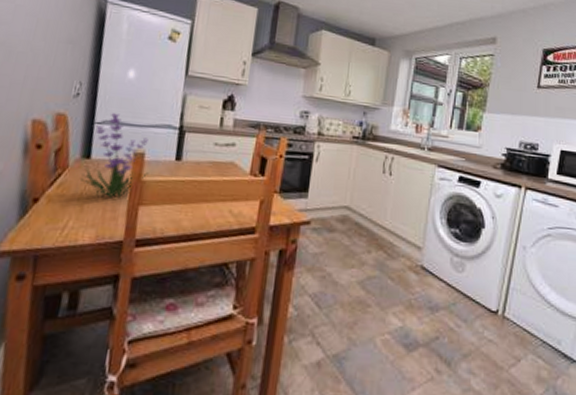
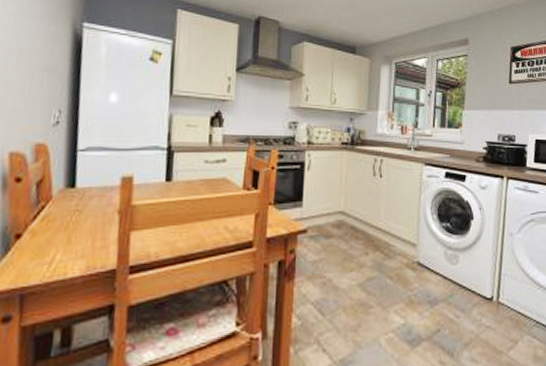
plant: present [81,113,149,199] -> none [66,139,139,227]

